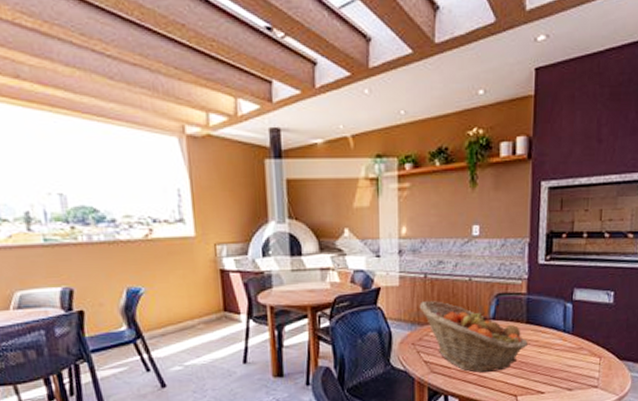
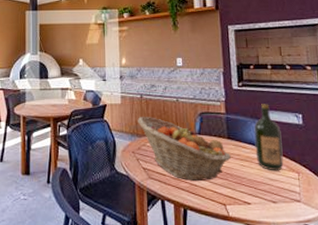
wine bottle: none [556,280,588,357] -> present [254,104,284,171]

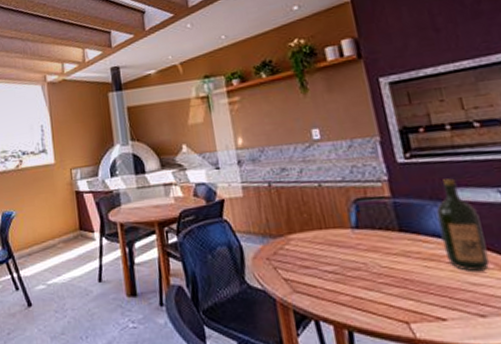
fruit basket: present [137,117,231,181] -> none [268,210,408,292]

